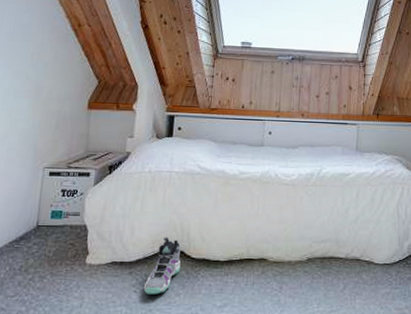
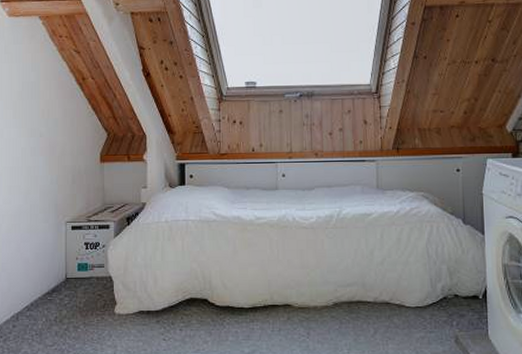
sneaker: present [144,237,181,294] -> none [173,285,205,342]

